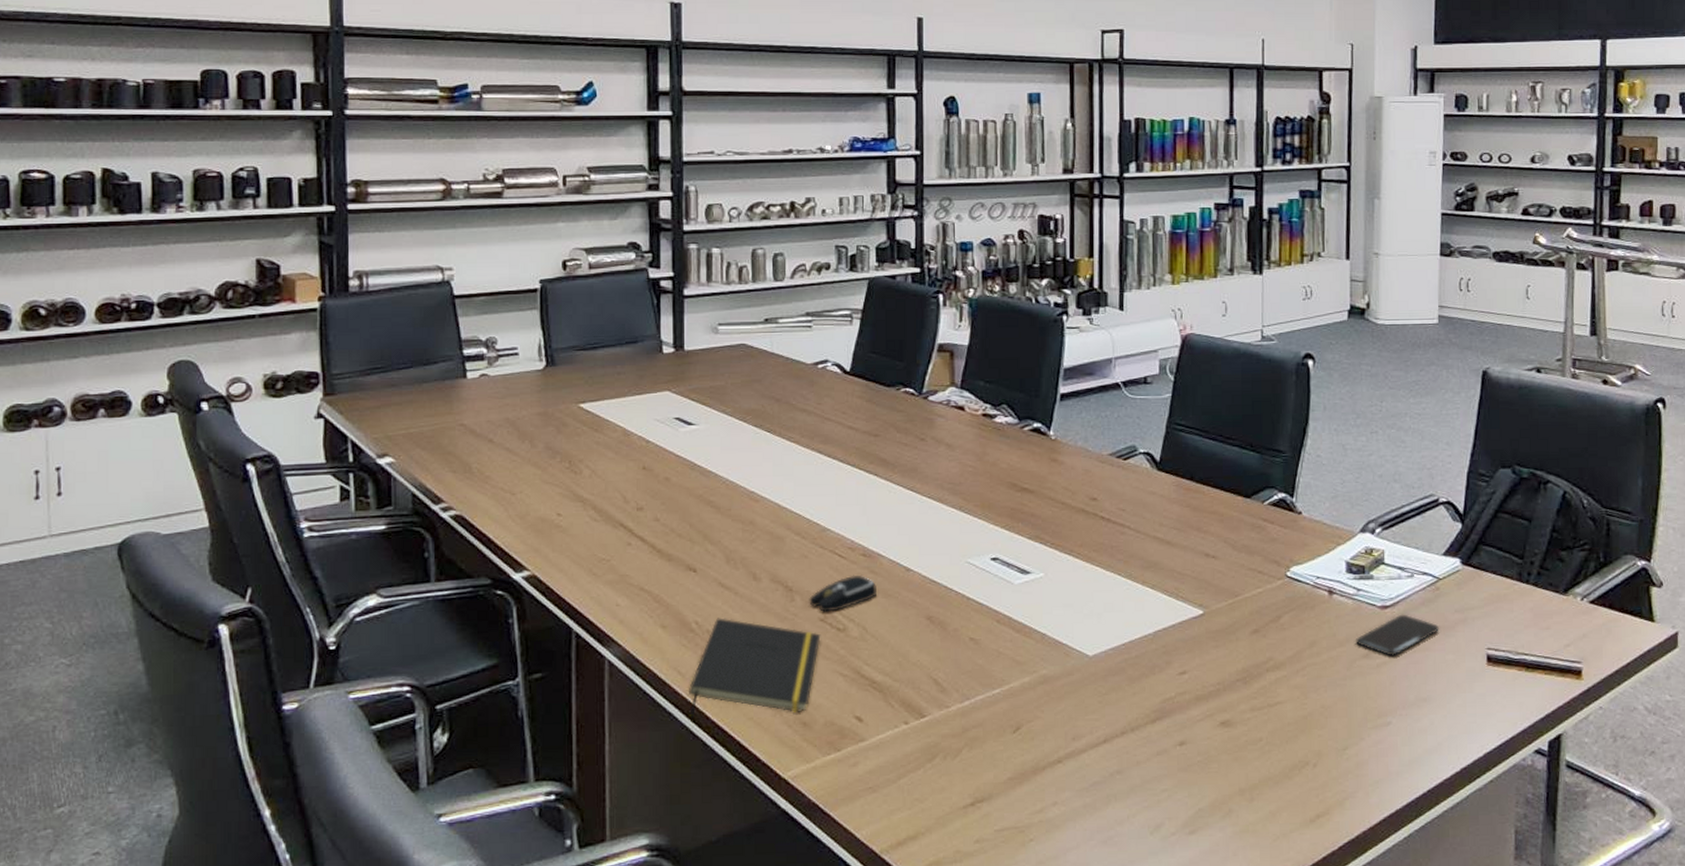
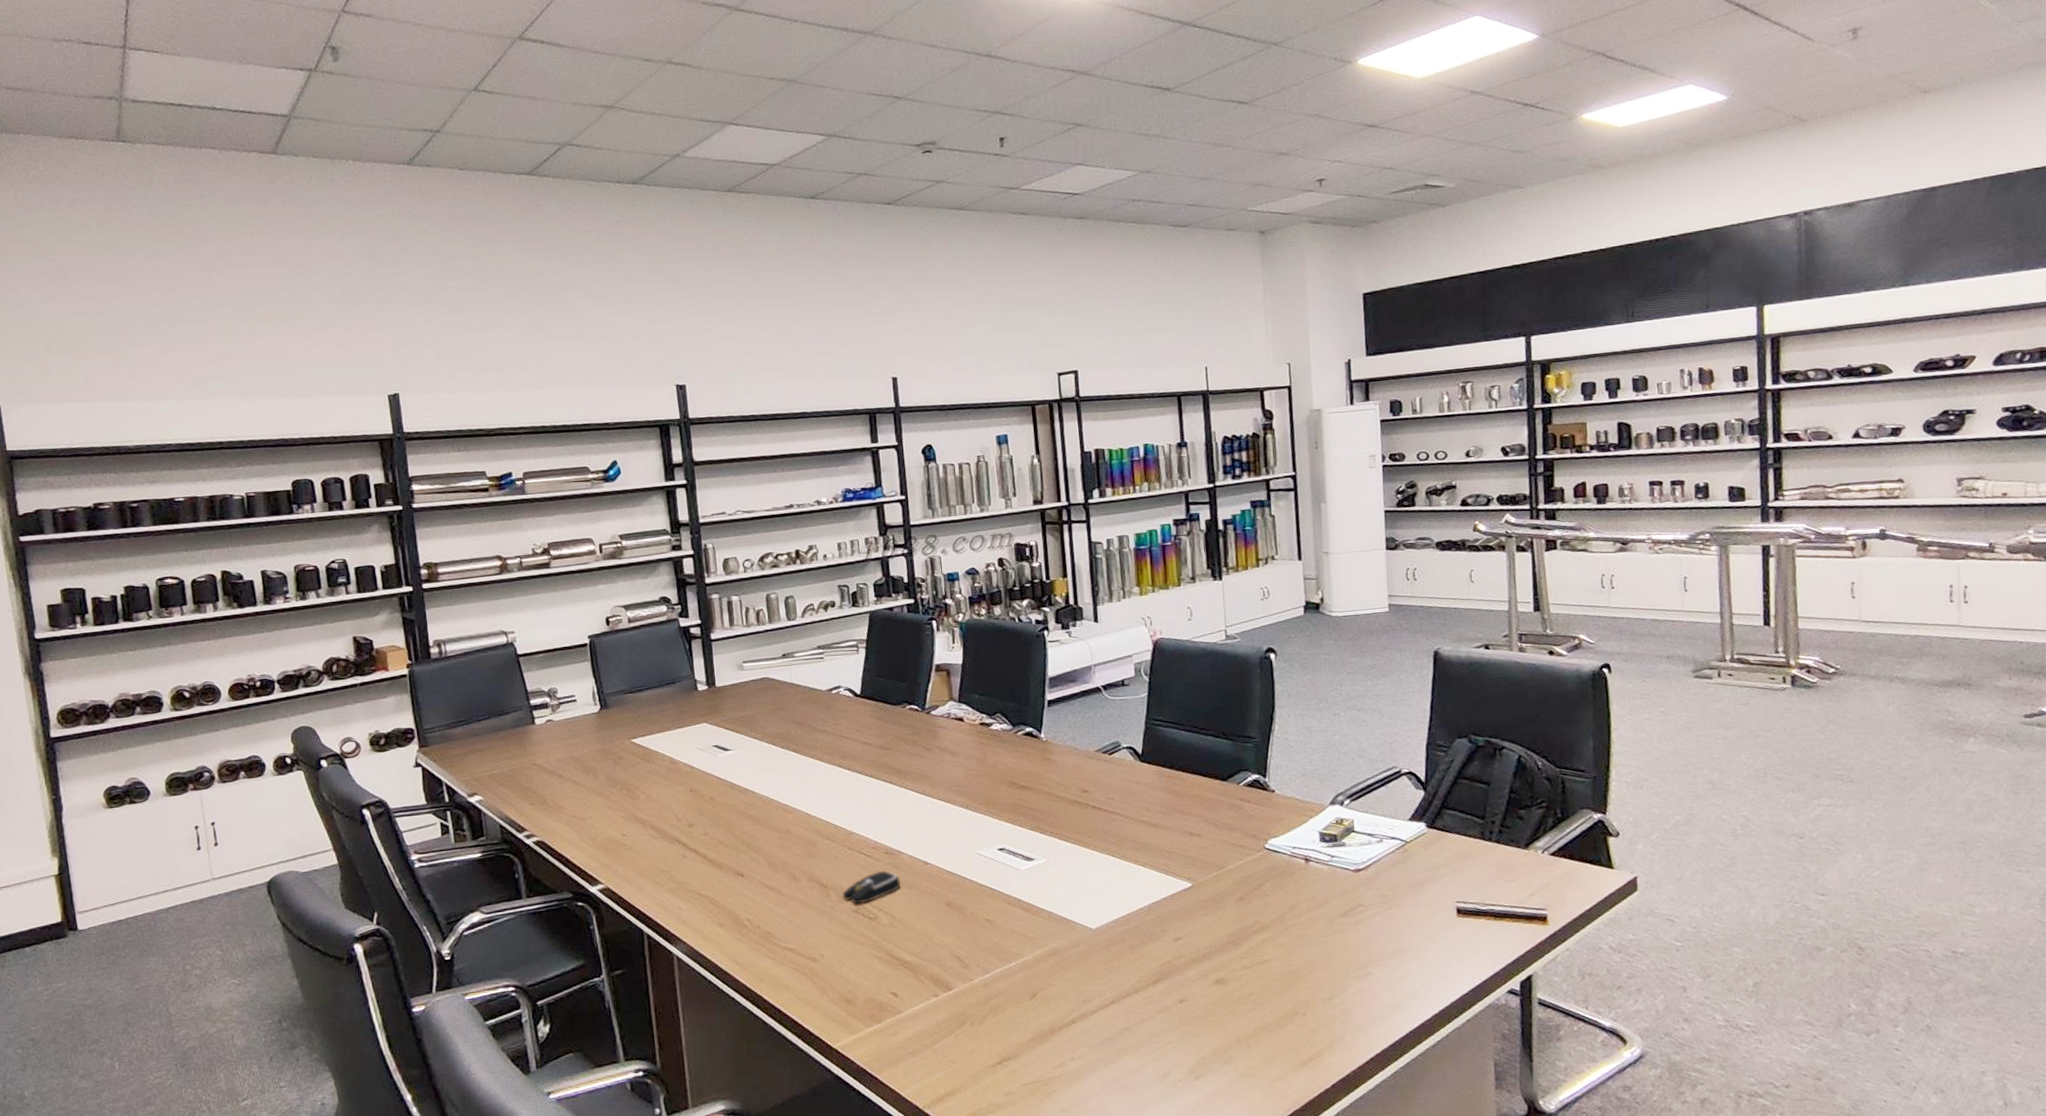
notepad: present [689,618,821,720] -> none [747,914,856,1003]
smartphone: present [1355,614,1439,656] -> none [1332,875,1410,914]

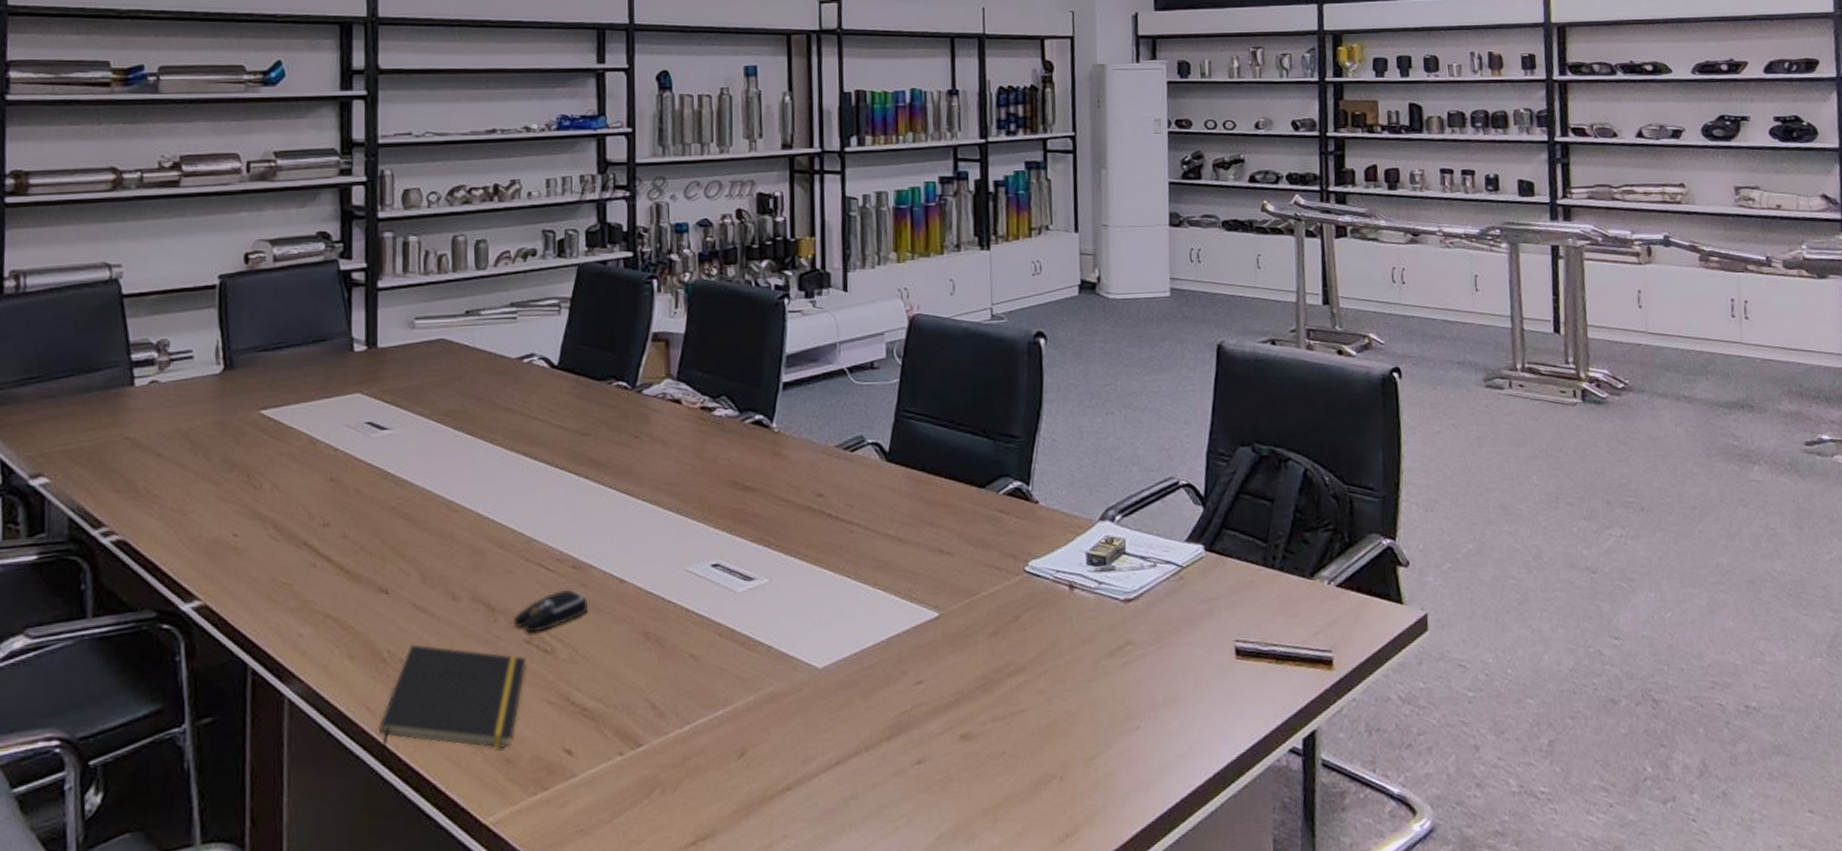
notepad: none [747,914,856,1003] -> present [379,644,527,763]

